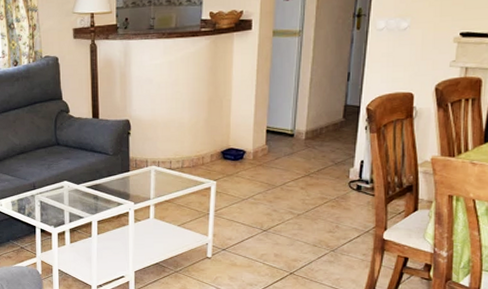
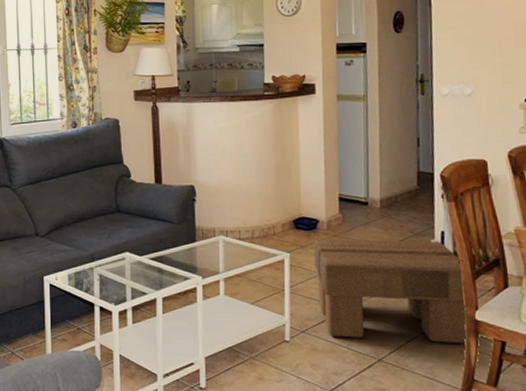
footstool: none [239,167,378,259] -> present [313,238,467,343]

